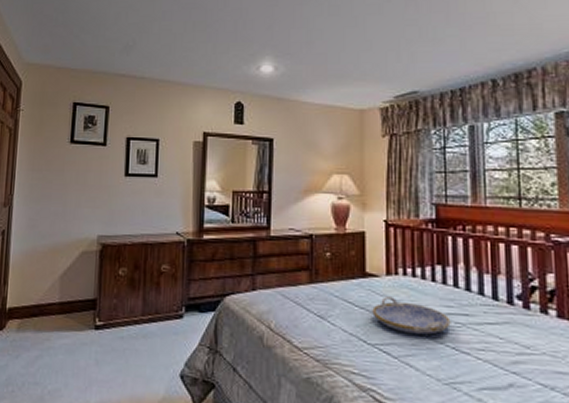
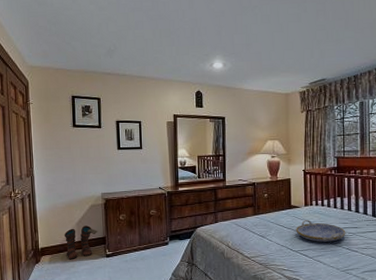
boots: none [41,280,88,329] -> present [64,226,98,260]

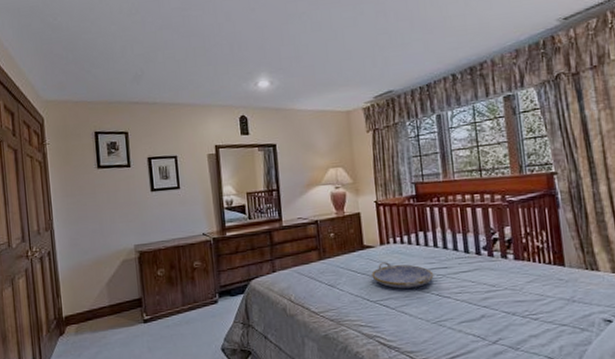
boots: present [64,226,98,260] -> none [91,285,133,329]

